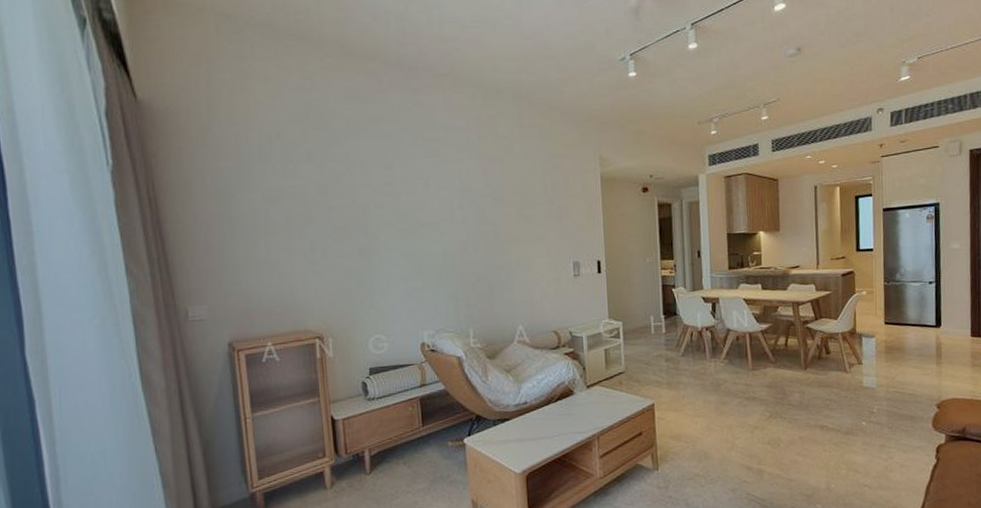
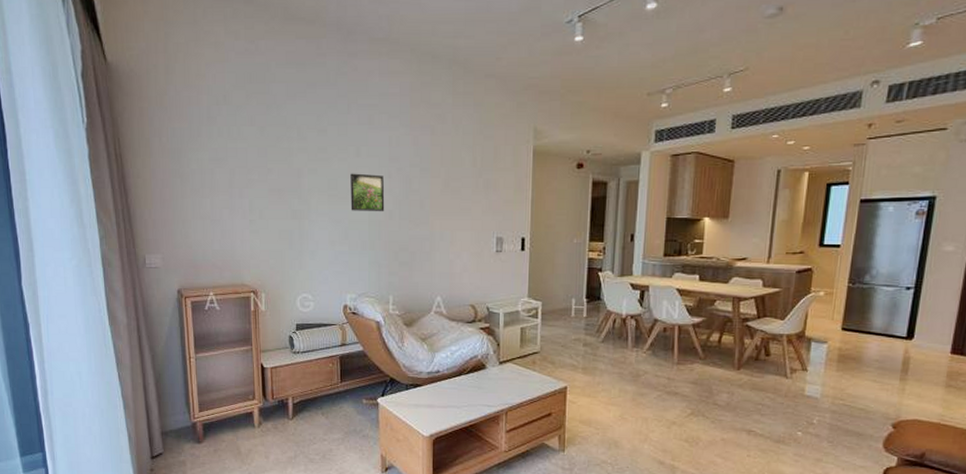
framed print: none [420,206,459,245] -> present [350,173,385,212]

